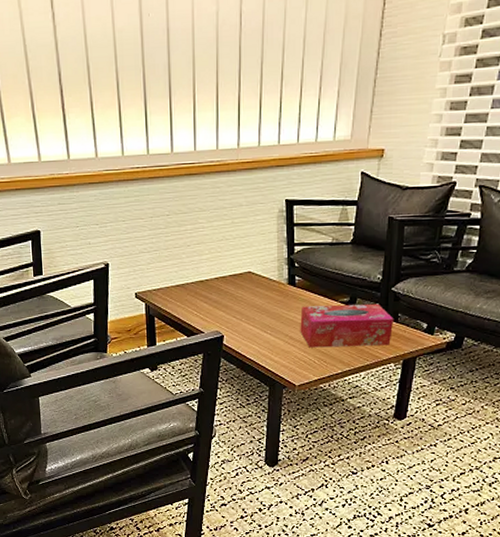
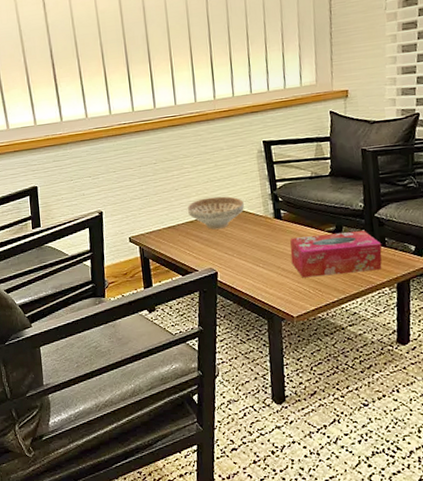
decorative bowl: none [198,257,258,292] -> present [187,196,244,230]

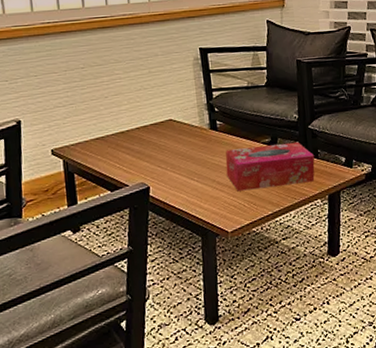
decorative bowl: present [187,196,244,230] -> none [117,105,179,141]

